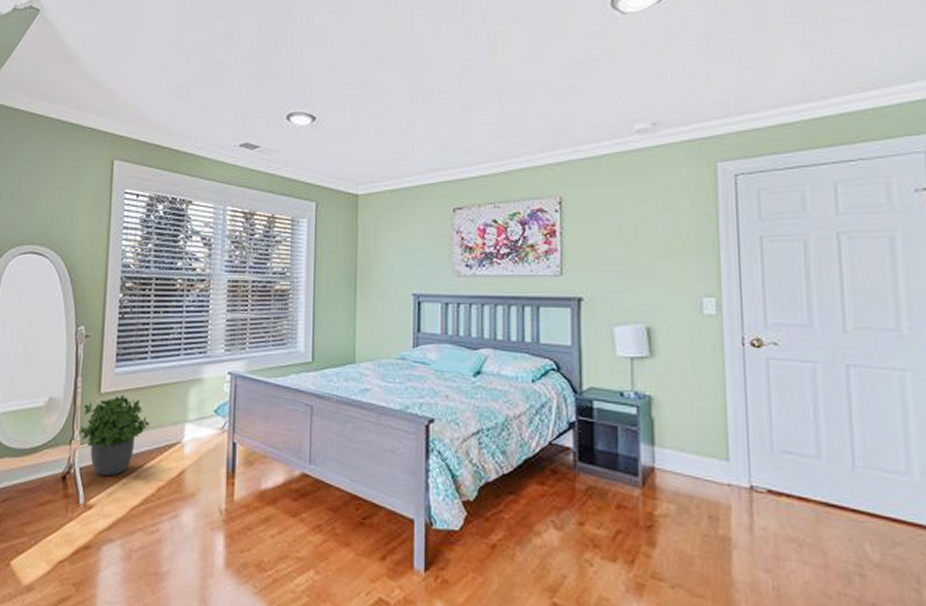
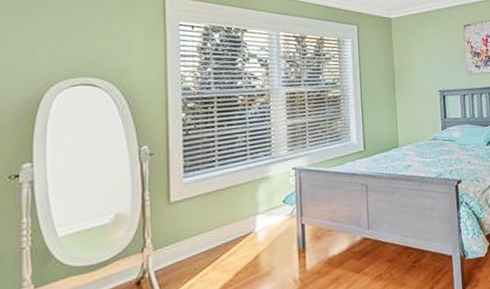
potted plant: present [79,394,150,477] -> none [151,200,223,275]

